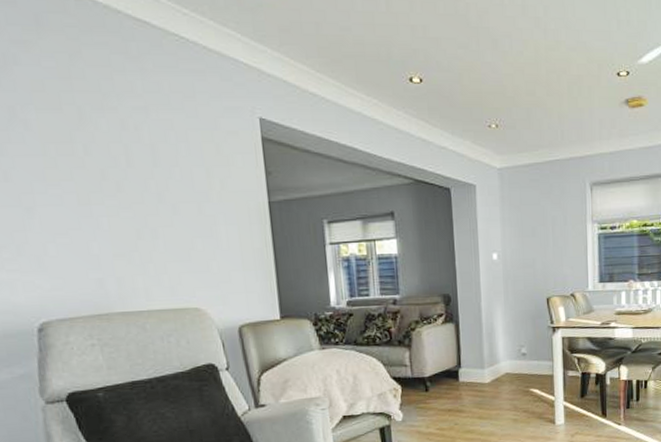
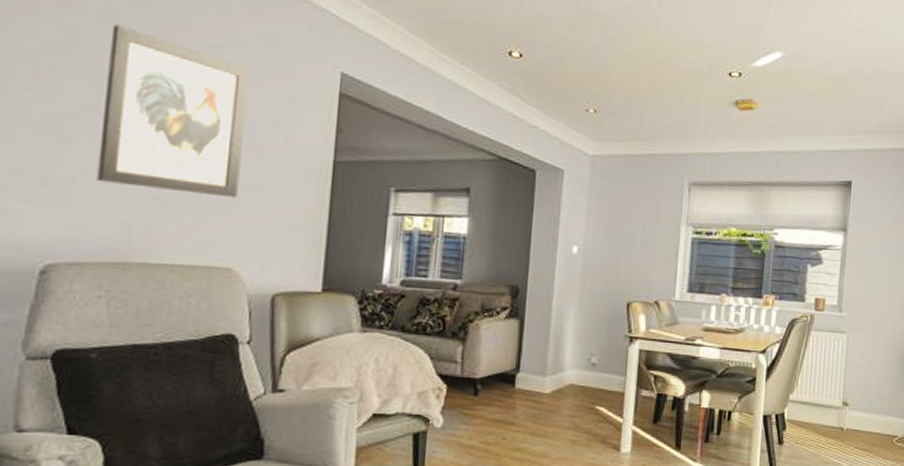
wall art: none [43,97,191,246] -> present [96,24,250,198]

